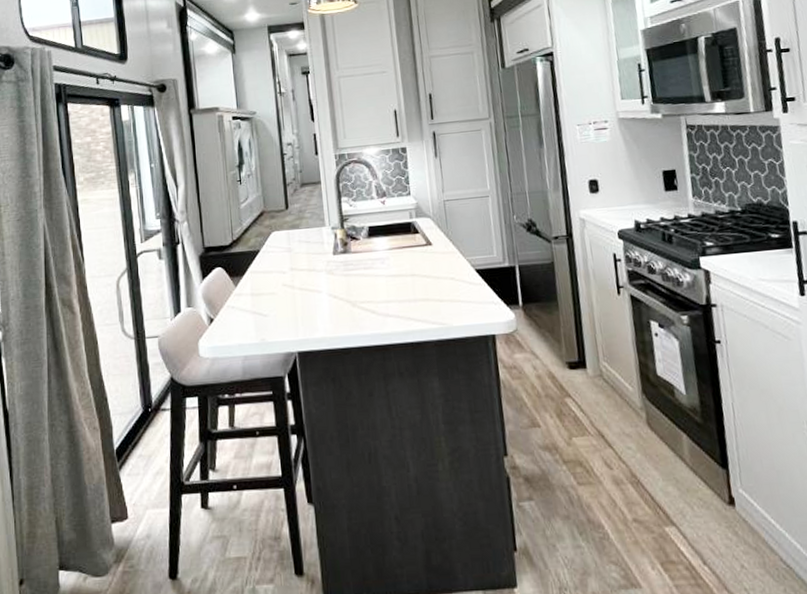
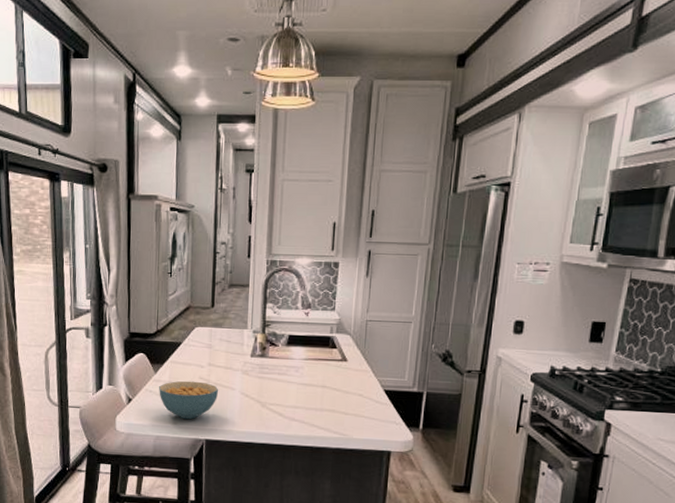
cereal bowl: none [241,289,305,333] -> present [159,380,219,420]

